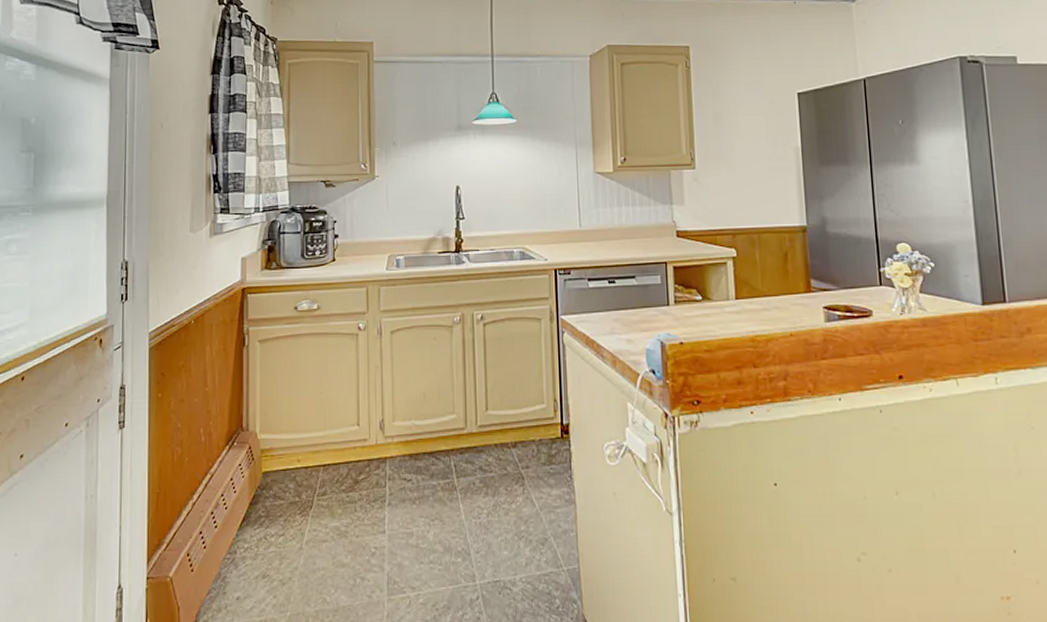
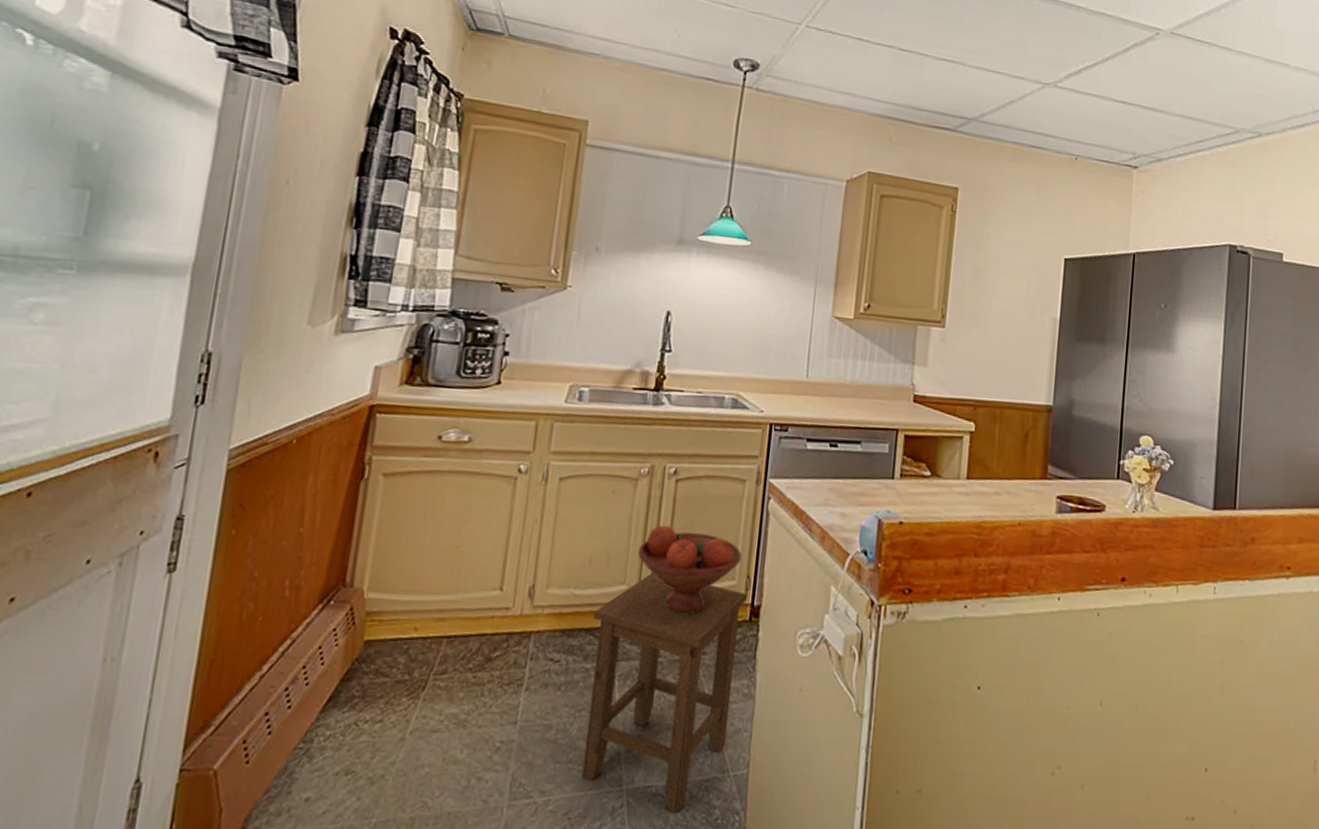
stool: none [433,403,557,603] -> present [581,573,747,813]
fruit bowl: none [461,362,547,435] -> present [637,524,742,614]

